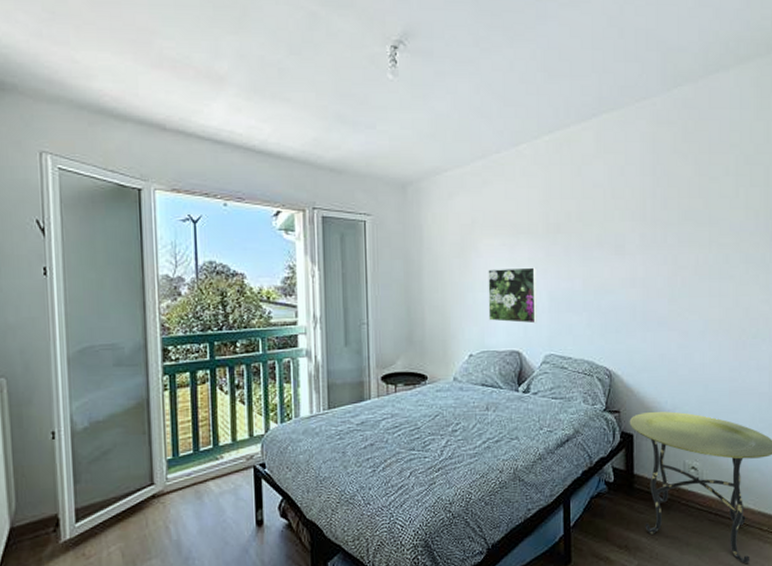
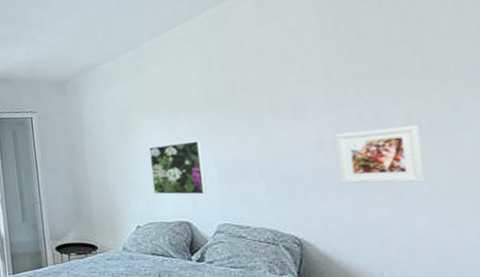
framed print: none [645,270,704,322] -> present [336,124,427,184]

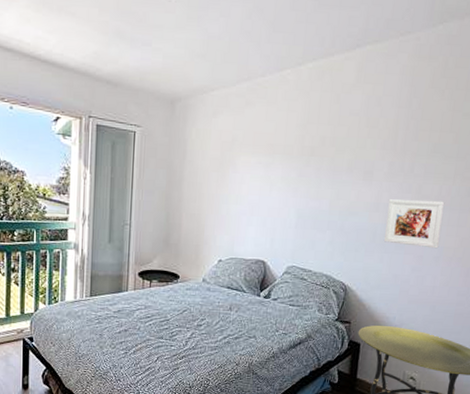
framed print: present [149,140,206,195] -> none [239,184,288,237]

